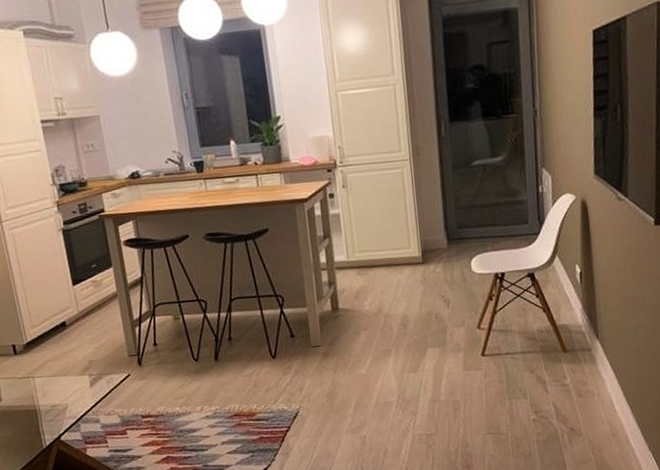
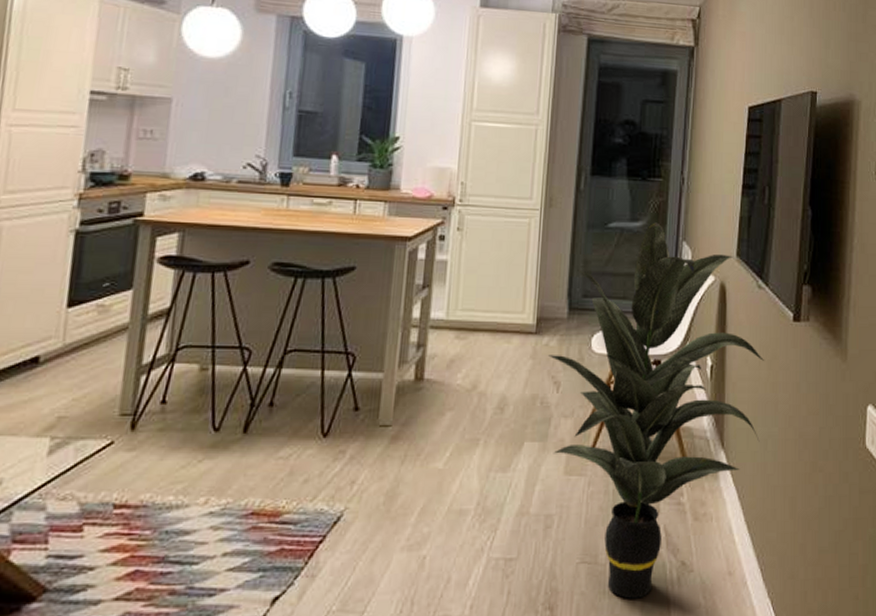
indoor plant: none [436,155,631,458] -> present [548,222,765,599]

